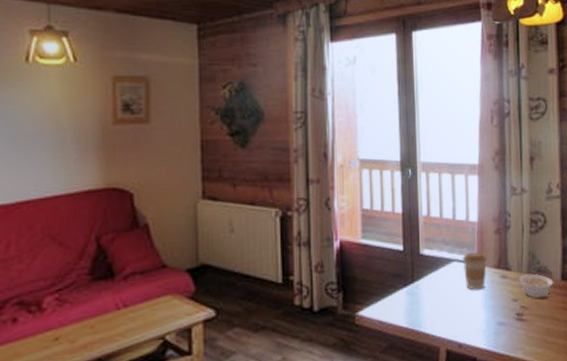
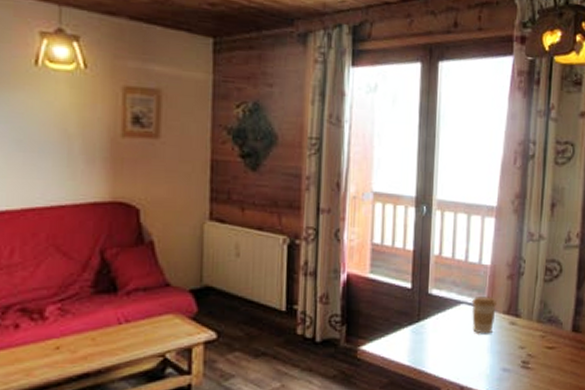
legume: present [518,273,554,298] -> none [527,322,563,348]

